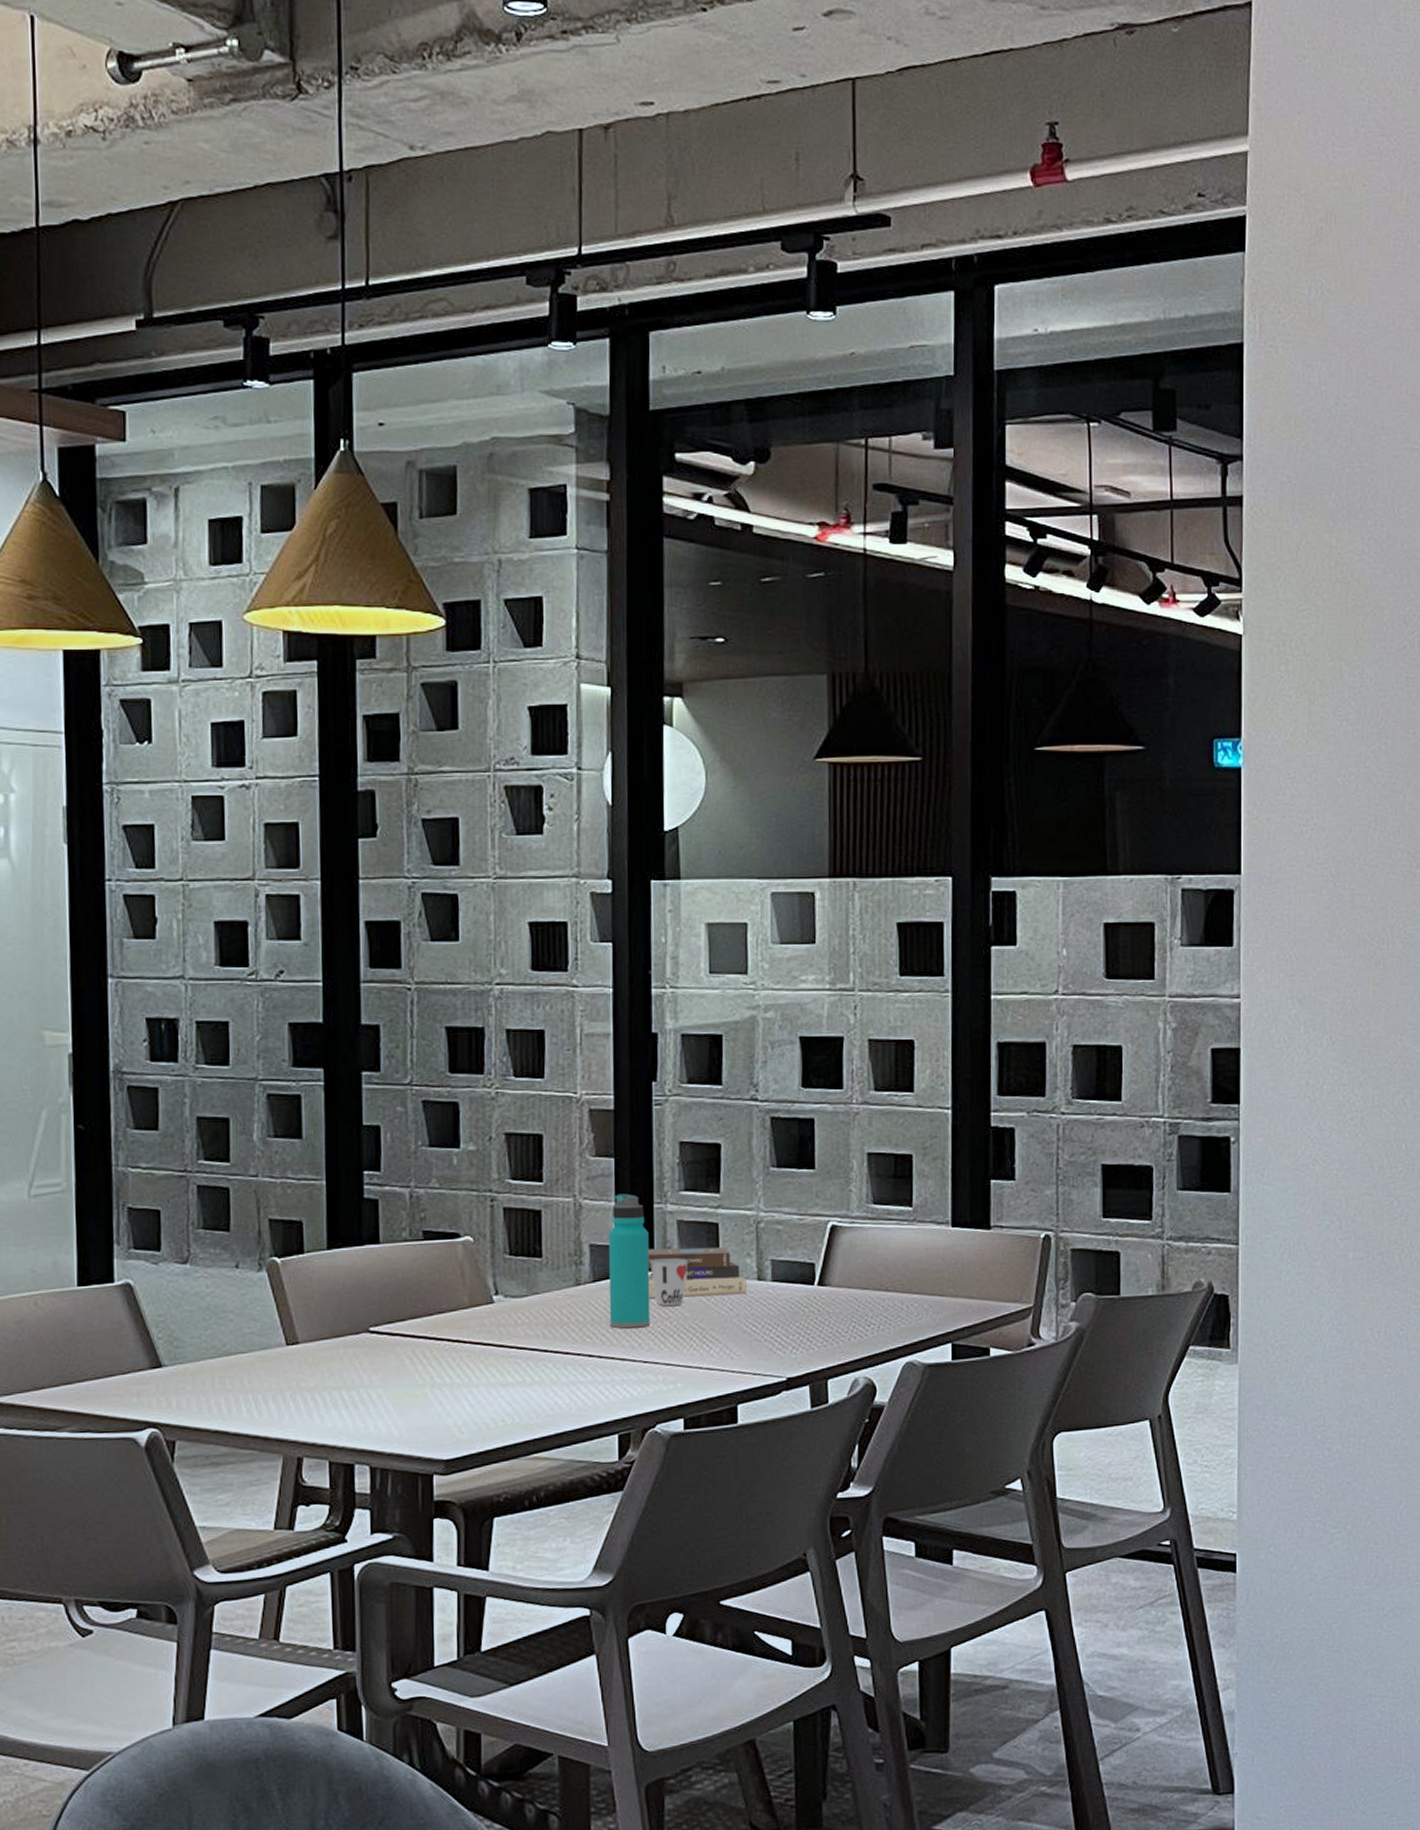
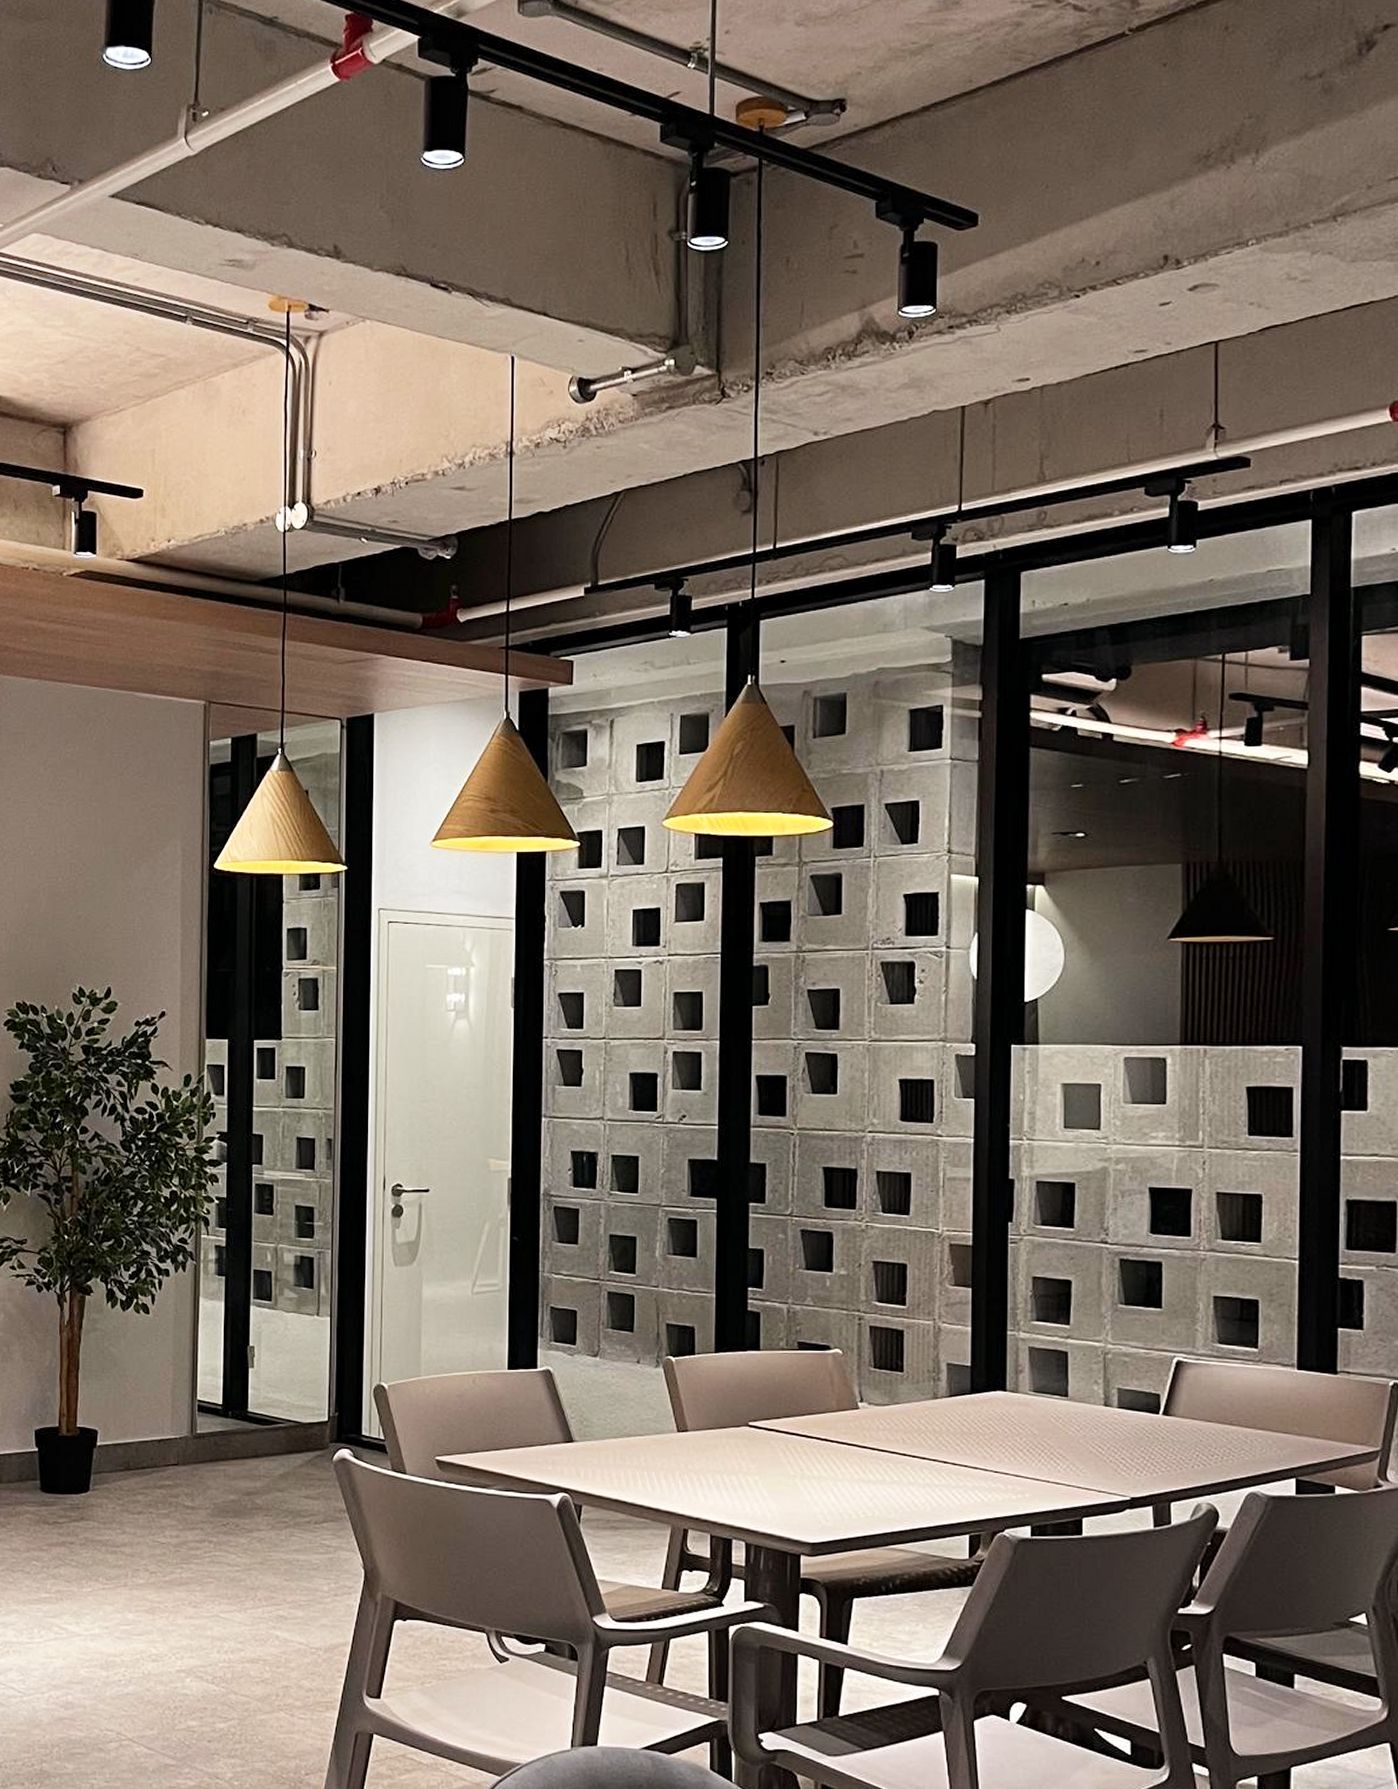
water bottle: present [609,1193,651,1330] -> none [964,1320,1002,1442]
books: present [648,1247,747,1299] -> none [1000,1370,1093,1418]
cup: present [651,1258,688,1308] -> none [1003,1380,1038,1425]

